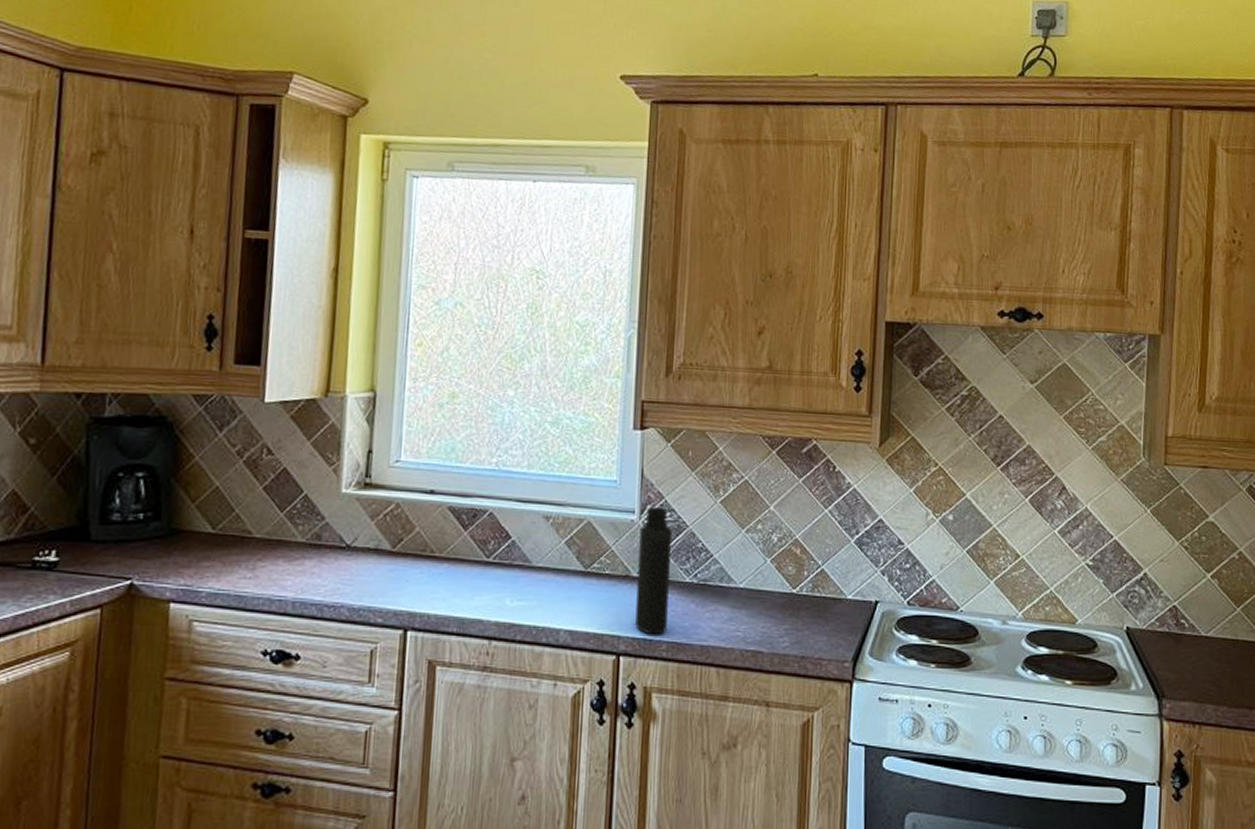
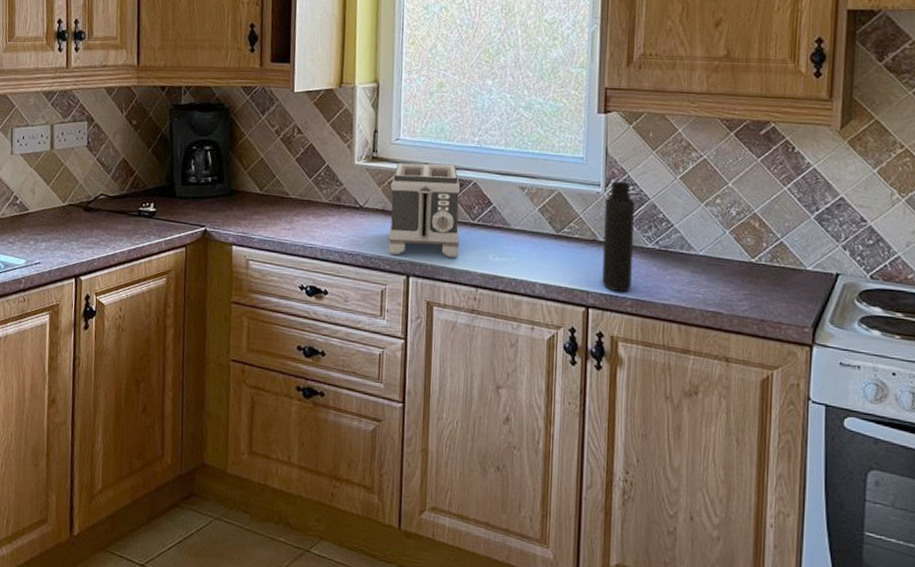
toaster: none [381,490,474,605] -> present [388,163,461,258]

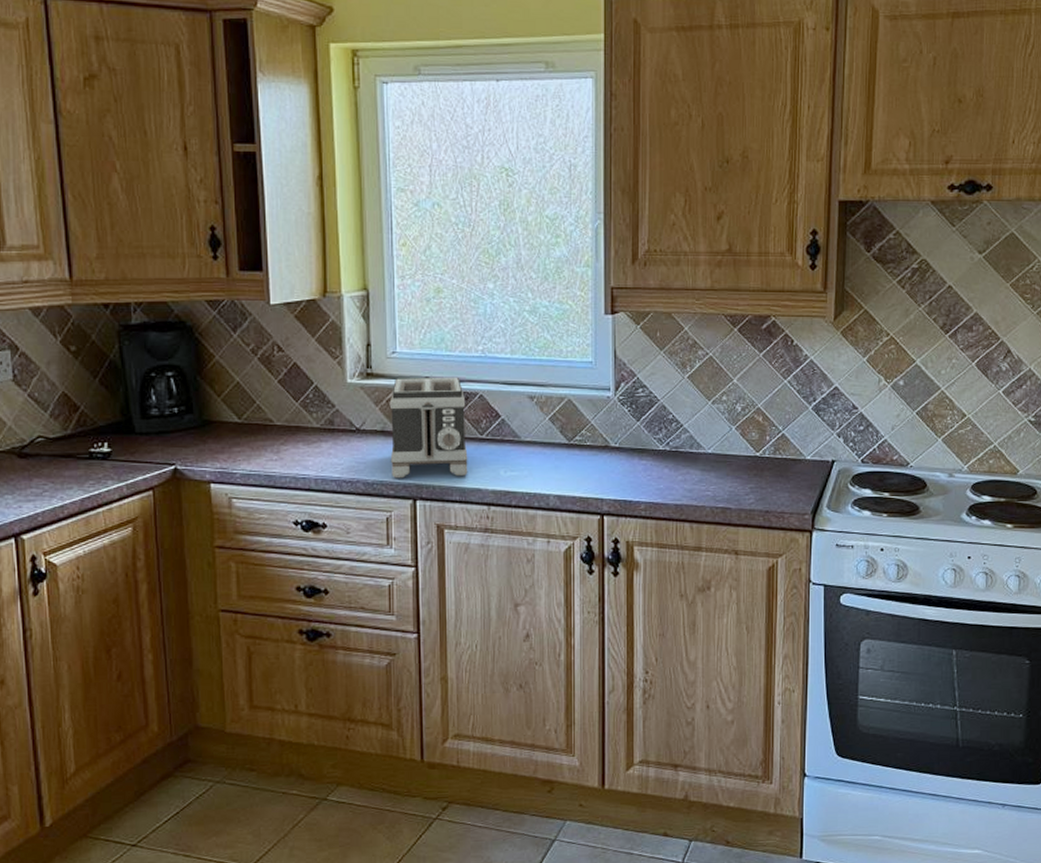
bottle: present [602,181,635,293] -> none [616,384,646,497]

